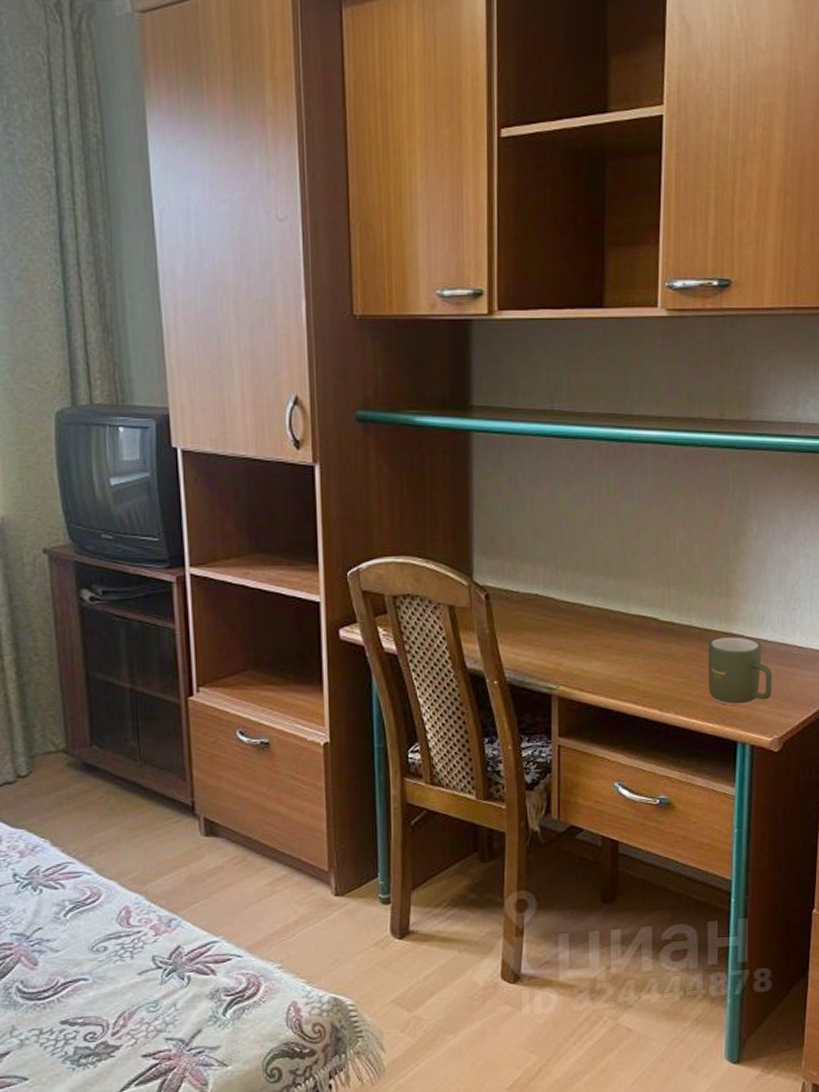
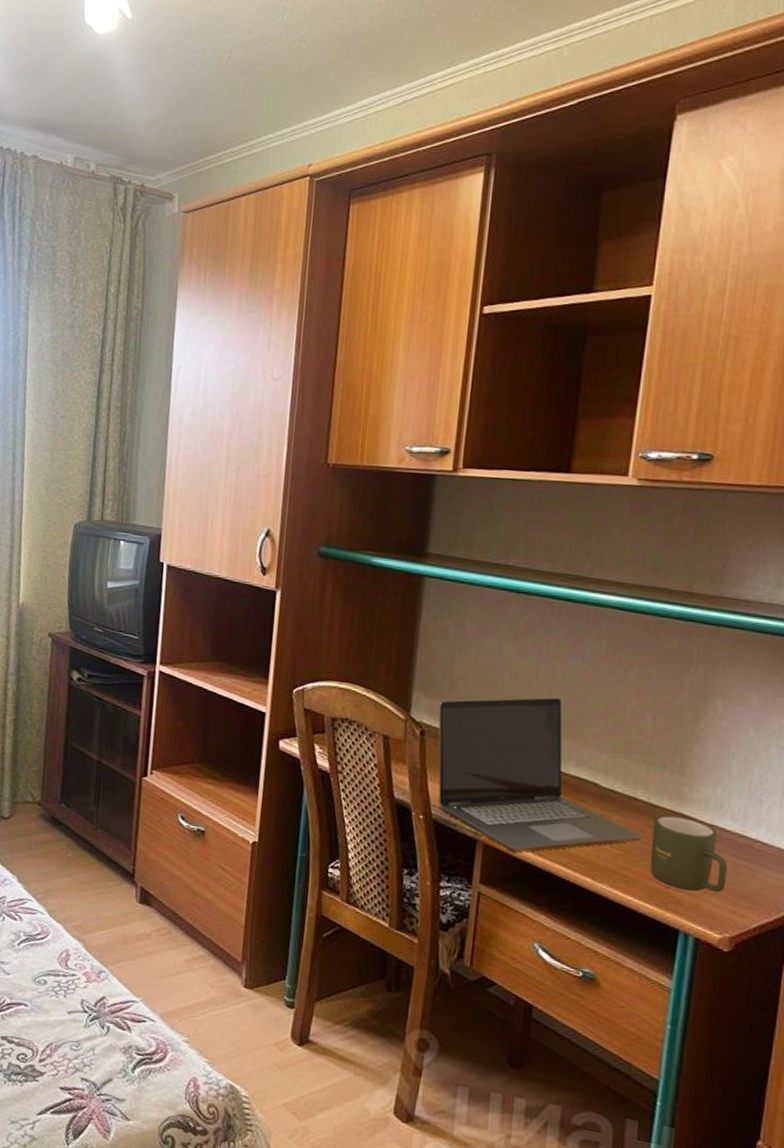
laptop: none [500,540,701,700] -> present [438,697,644,853]

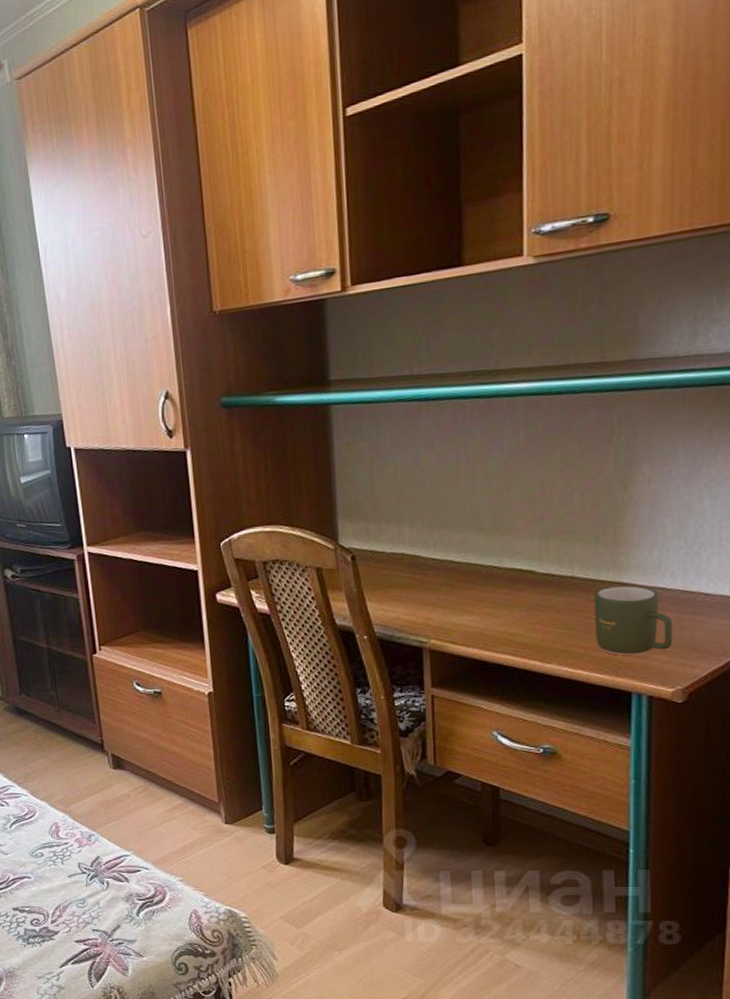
laptop: present [438,697,644,853] -> none [365,496,586,652]

